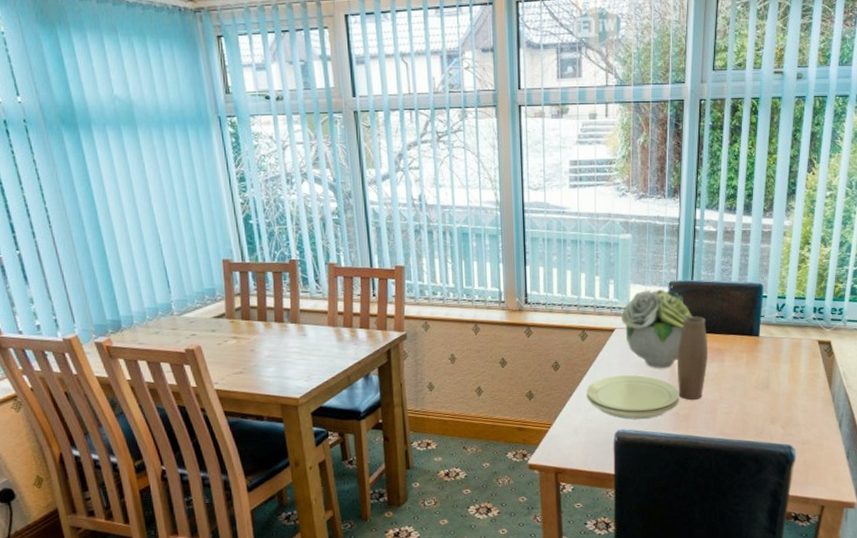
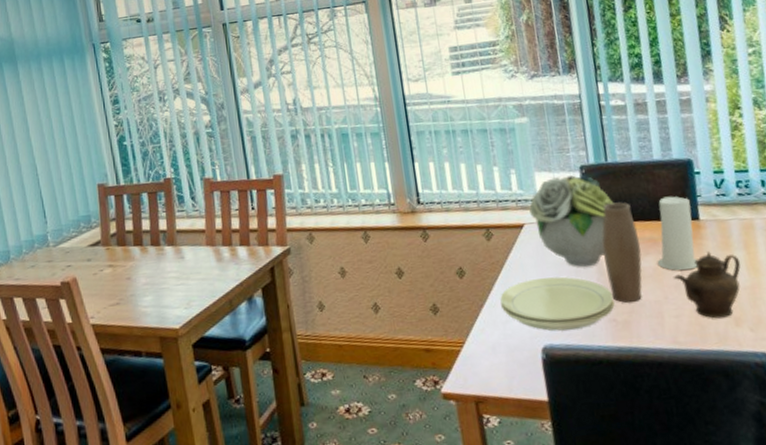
candle: none [719,314,754,377] -> present [657,196,698,271]
teapot: none [730,363,785,417] -> present [673,252,741,319]

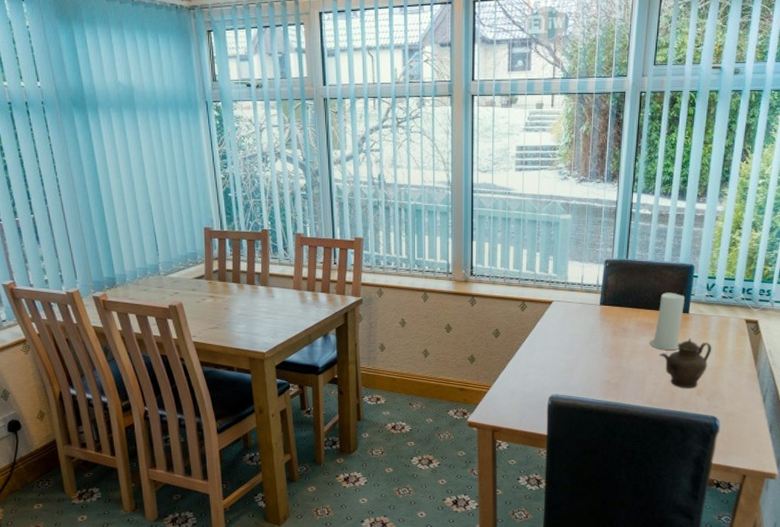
plate: present [500,276,615,331] -> none [524,345,611,385]
flower arrangement: present [529,175,613,267] -> none [559,267,625,339]
vase: present [601,202,642,303] -> none [610,292,640,370]

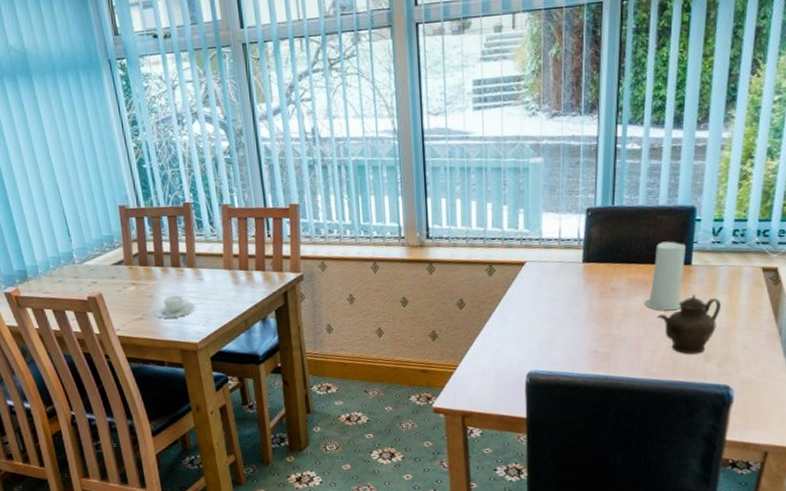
teacup: none [227,309,266,328] -> present [153,295,196,318]

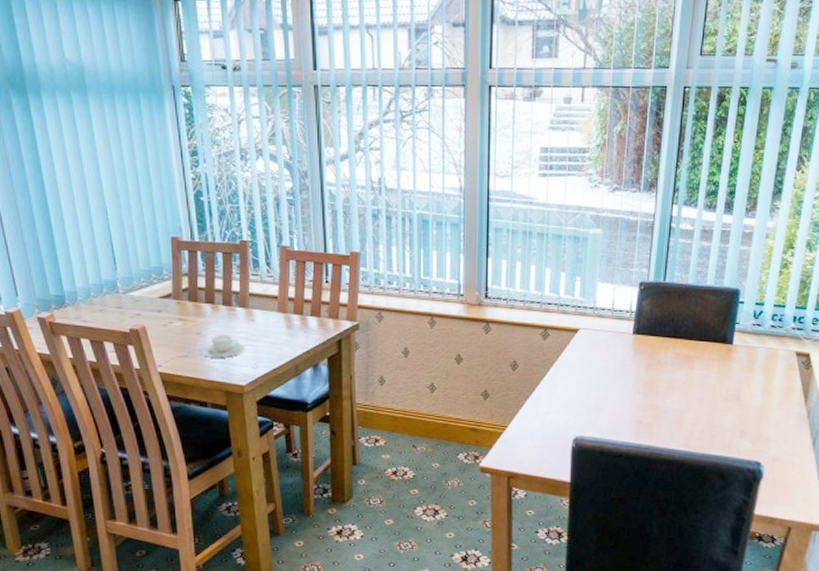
candle: present [644,241,685,311] -> none [688,320,728,387]
teapot: present [656,295,722,355] -> none [698,373,758,430]

